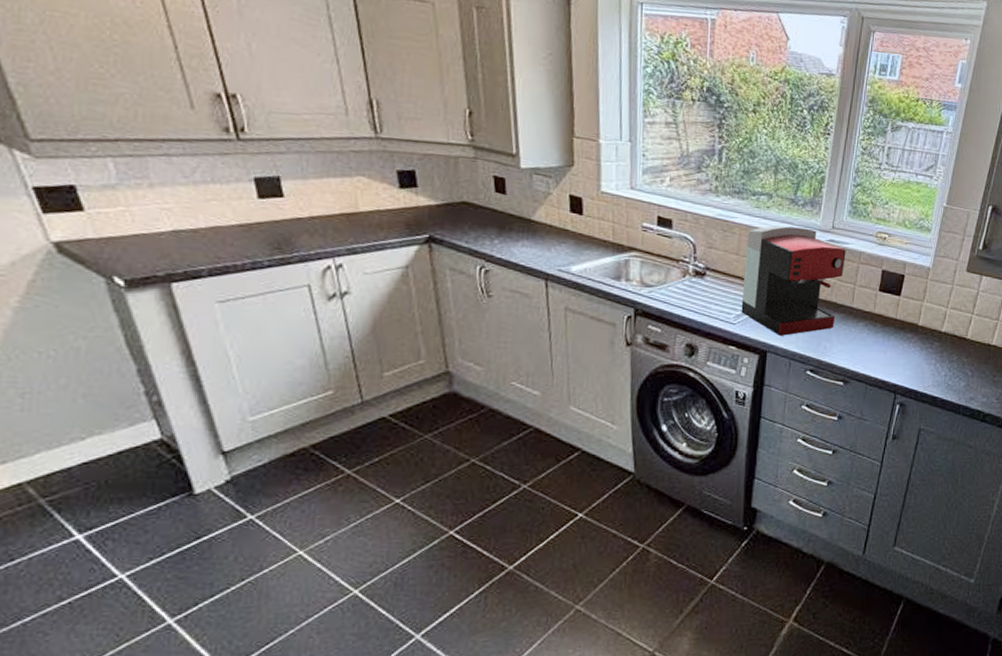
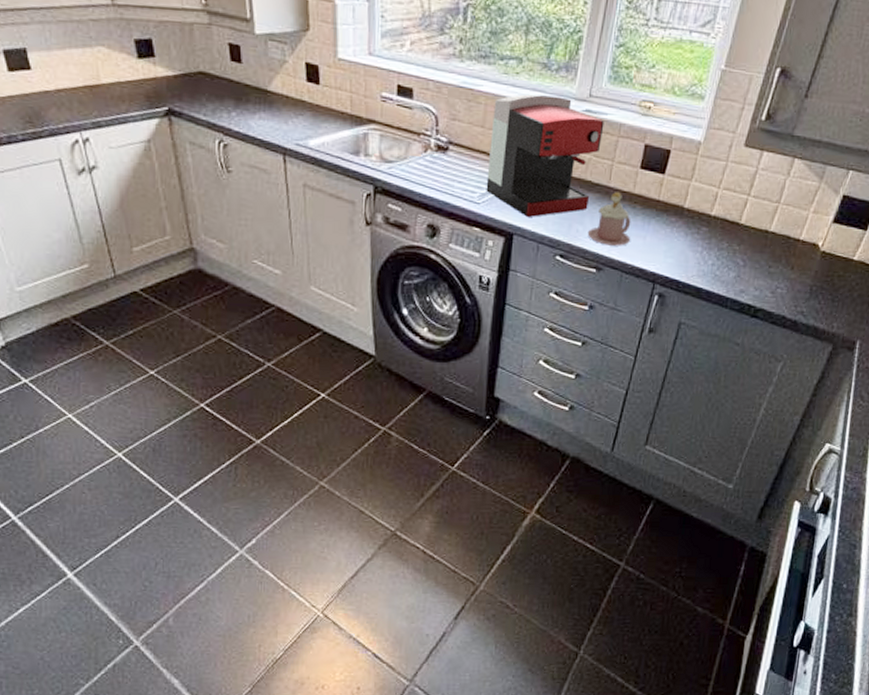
mug: none [834,312,874,361] -> present [587,192,631,246]

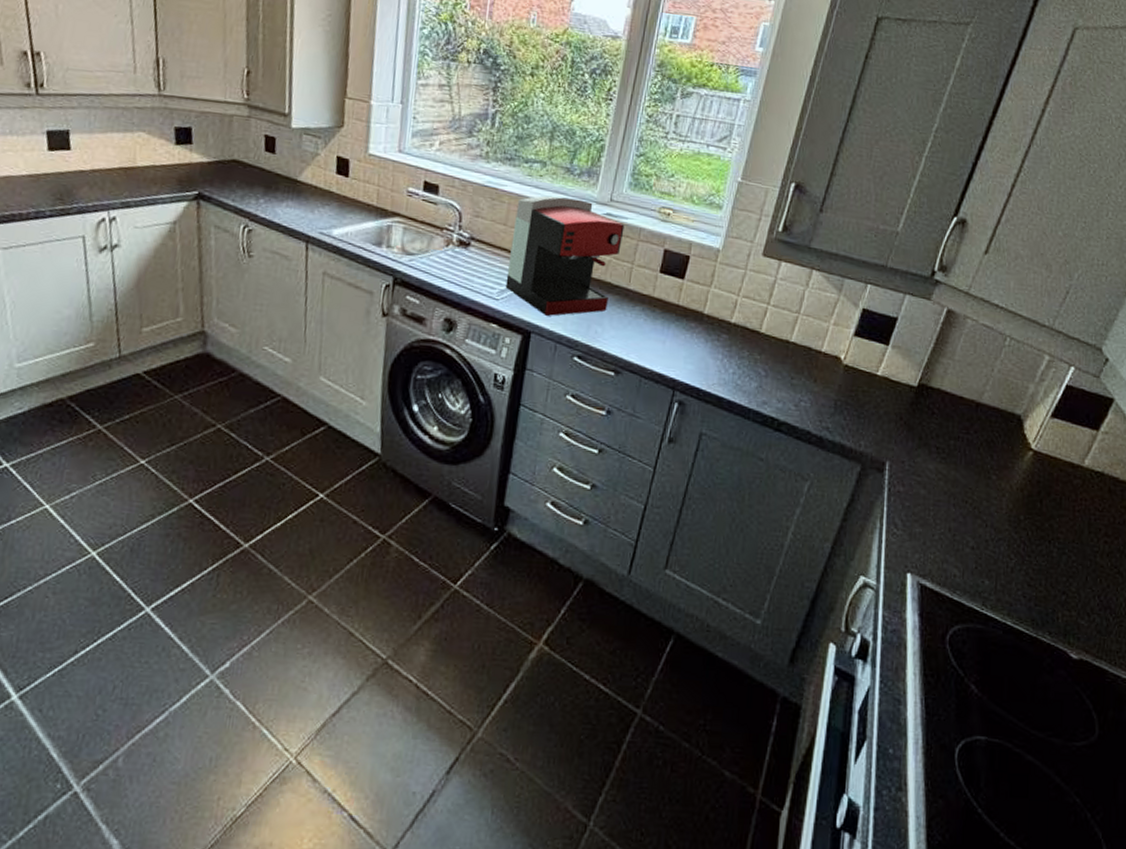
mug: present [587,192,631,246] -> none [606,295,651,350]

